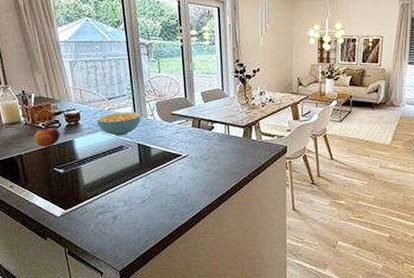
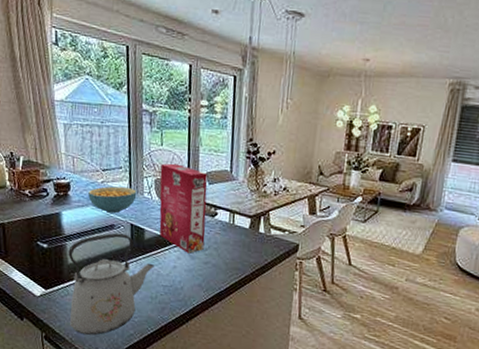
apple: present [34,128,61,147] -> none [18,196,48,218]
kettle: none [83,153,163,246] -> present [68,232,155,336]
cereal box: none [160,87,205,164] -> present [159,163,208,254]

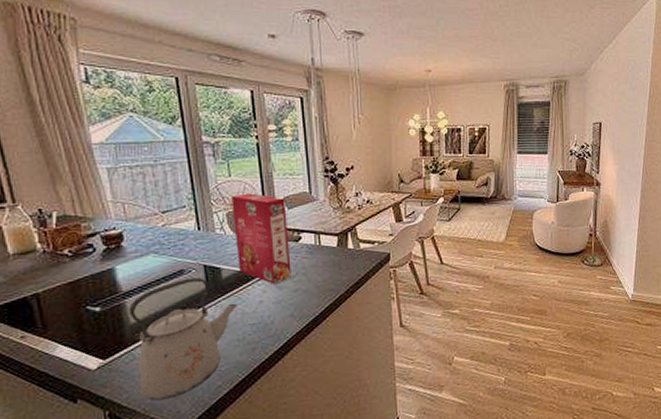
cereal bowl: present [88,186,137,214] -> none [147,227,207,258]

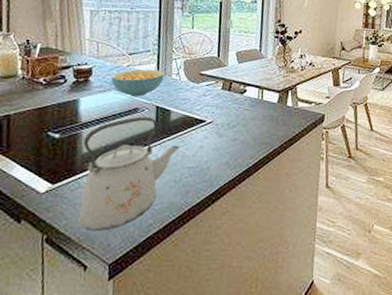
cereal bowl: none [147,227,207,258] -> present [111,69,165,97]
cereal box: present [231,193,291,284] -> none [186,45,237,132]

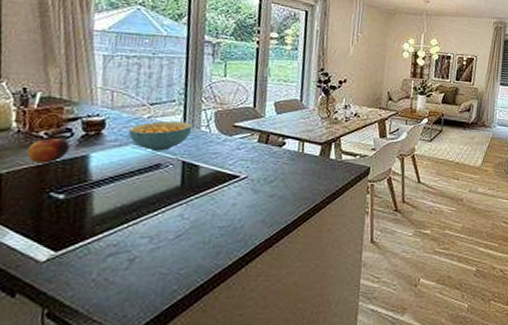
apple: none [29,84,65,106] -> present [26,138,71,164]
kettle: present [78,116,181,232] -> none [87,172,211,302]

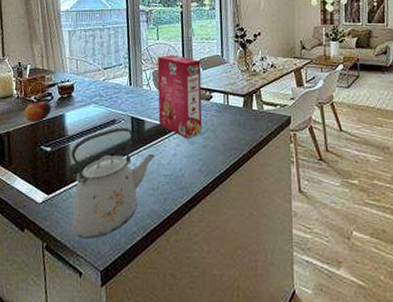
kettle: none [87,172,211,302] -> present [71,127,156,240]
cereal bowl: present [129,121,193,151] -> none [91,83,137,109]
cereal box: none [217,94,276,188] -> present [157,55,202,139]

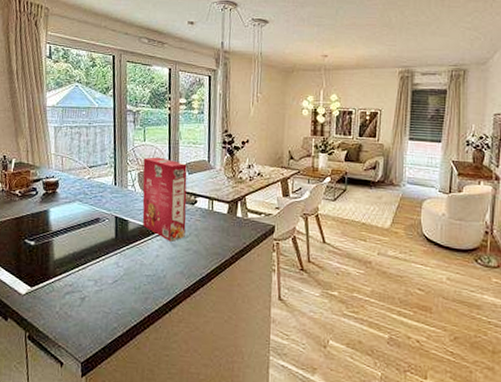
apple: present [24,102,52,122] -> none [8,196,37,216]
kettle: present [71,127,156,240] -> none [54,226,139,332]

